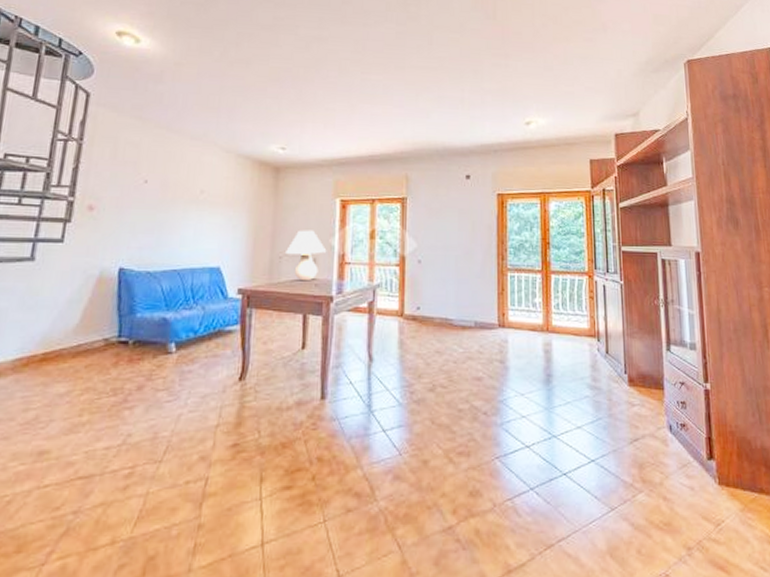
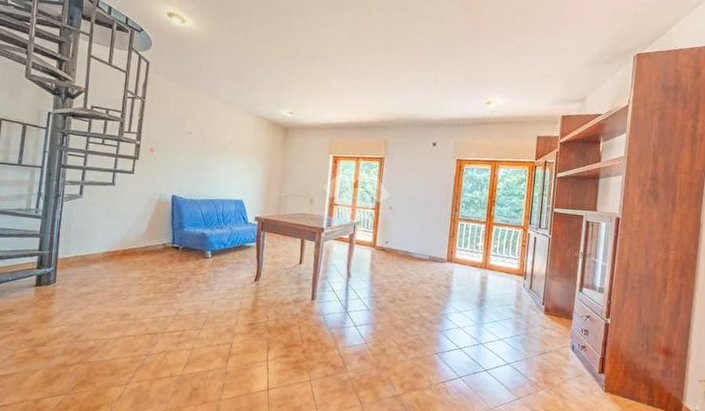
table lamp: present [286,230,327,282] -> none [290,177,321,216]

